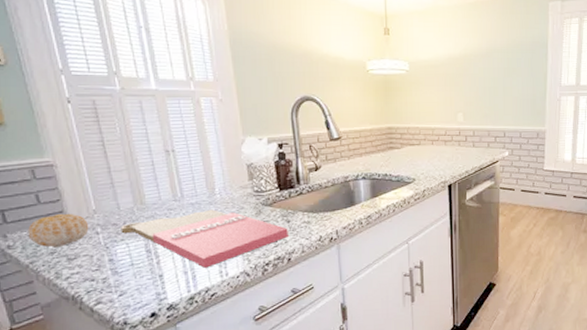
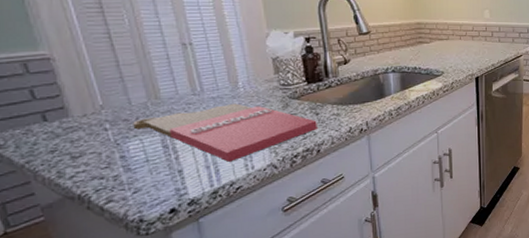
fruit: present [28,214,89,248] -> none [22,110,96,146]

